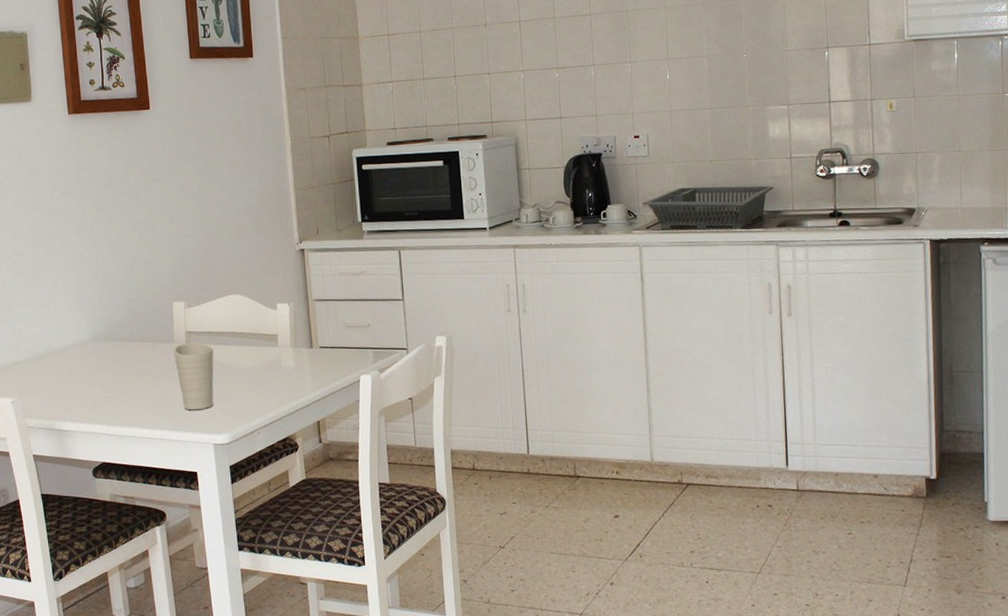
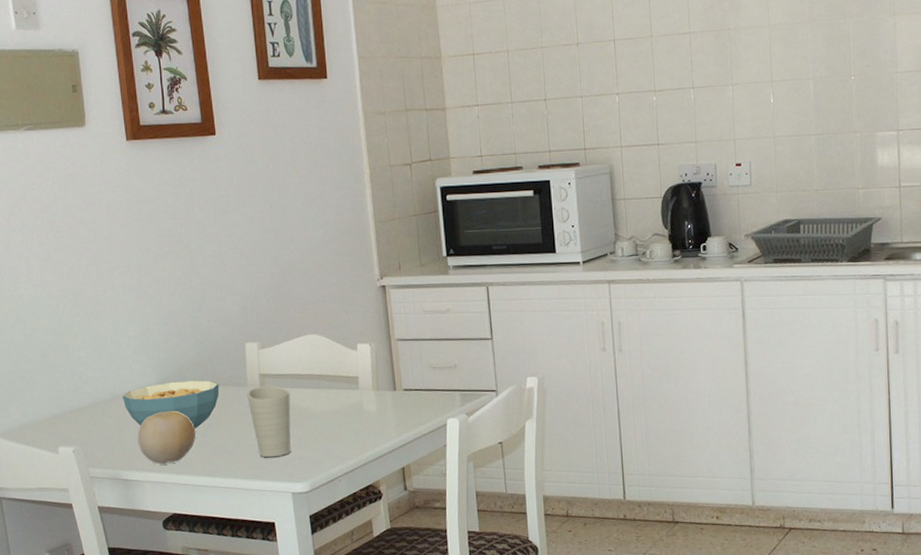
cereal bowl: none [59,337,148,382] -> present [123,380,220,428]
fruit: none [71,365,126,416] -> present [137,410,196,465]

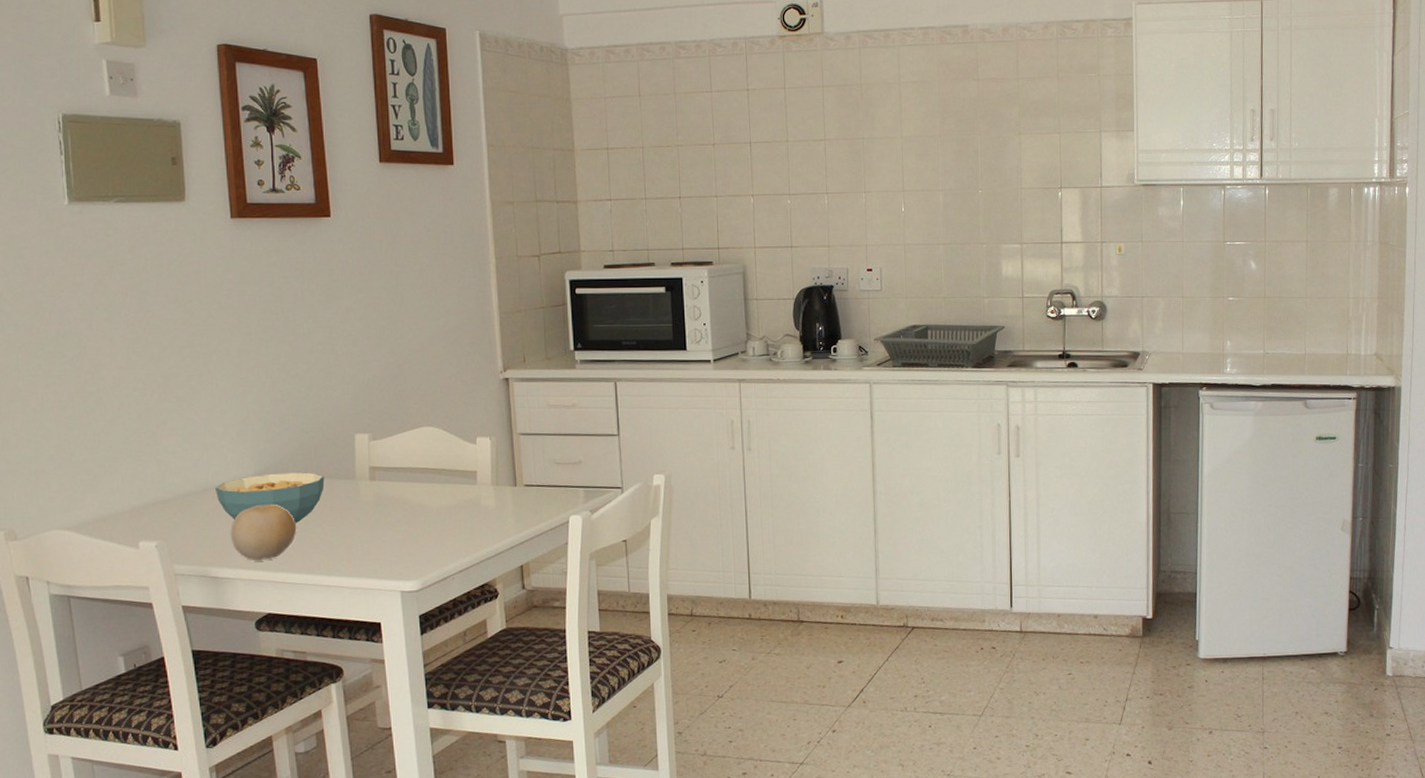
cup: present [247,385,291,458] -> none [355,478,403,555]

